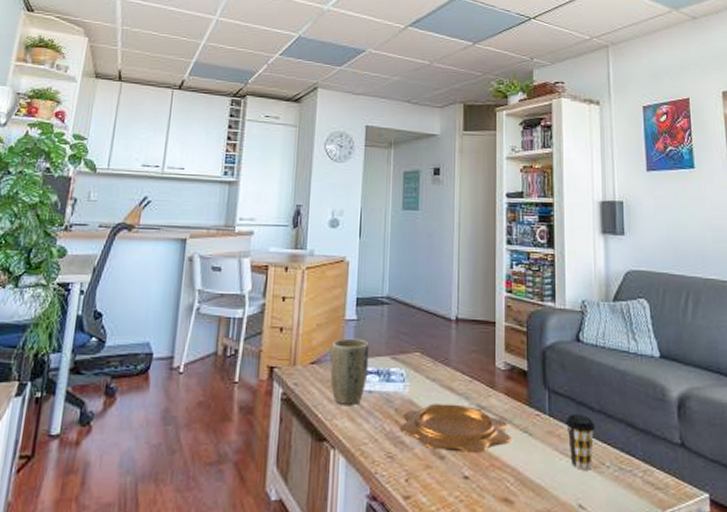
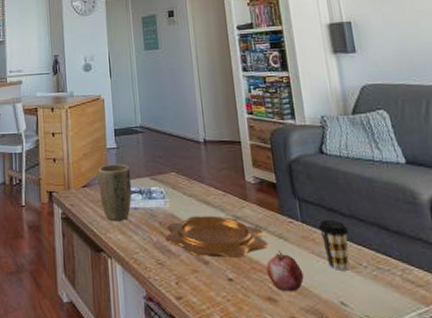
fruit: none [506,445,544,493] -> present [266,250,304,292]

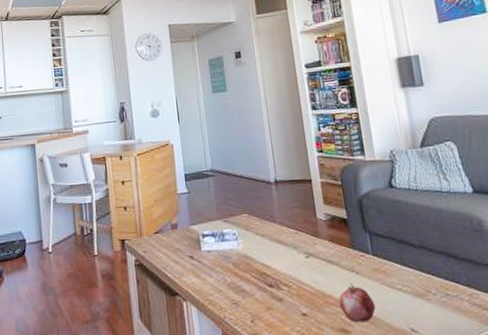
plant pot: present [98,164,132,220] -> none [169,208,205,264]
decorative bowl: present [165,215,269,258] -> none [239,254,341,294]
coffee cup: present [318,219,350,270] -> none [388,250,419,299]

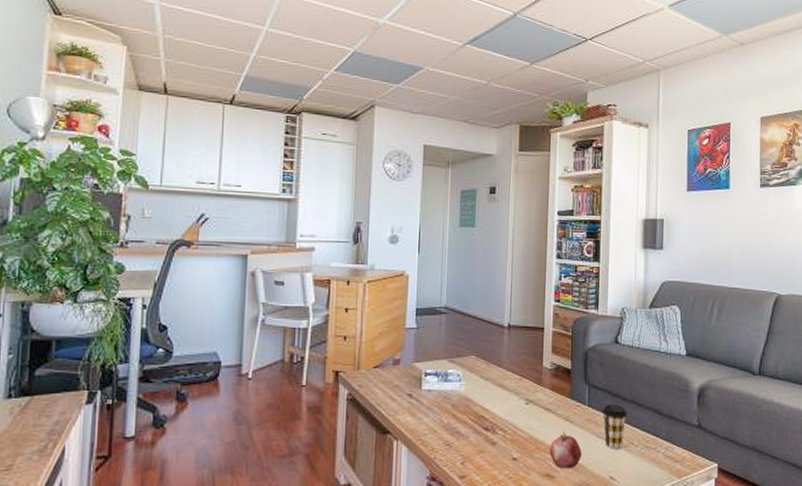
coffee cup: none [388,250,419,299] -> present [601,404,627,449]

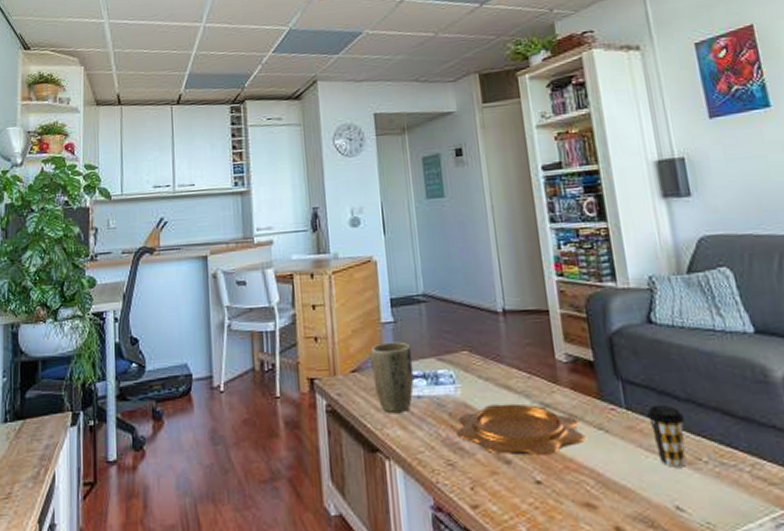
plant pot: none [392,344,429,402] -> present [370,341,414,413]
decorative bowl: none [457,399,555,439] -> present [457,403,586,456]
fruit: present [549,431,582,469] -> none [582,444,630,496]

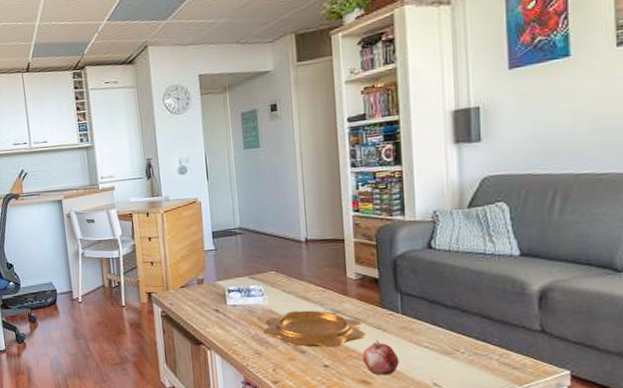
plant pot: present [370,341,414,413] -> none [196,264,231,317]
fruit: none [582,444,630,496] -> present [362,339,399,376]
coffee cup: present [646,404,686,468] -> none [418,311,449,356]

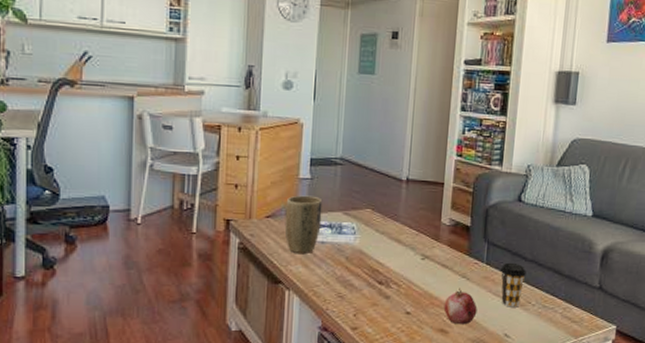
plant pot: none [196,264,231,317] -> present [284,195,323,253]
decorative bowl: present [264,310,367,347] -> none [350,253,451,294]
coffee cup: none [418,311,449,356] -> present [500,262,526,308]

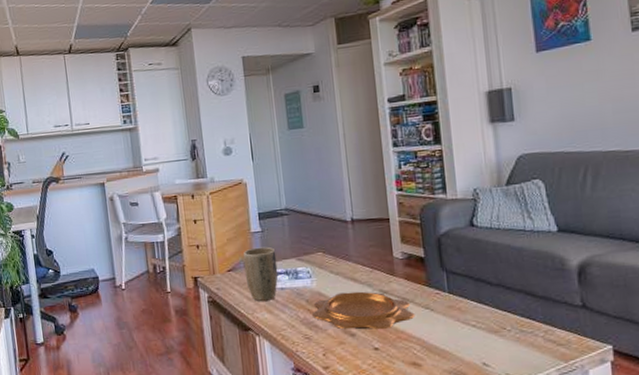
decorative bowl: none [350,253,451,294] -> present [312,291,415,330]
fruit: present [443,288,478,325] -> none [411,319,448,357]
coffee cup: present [500,262,526,308] -> none [464,288,494,335]

